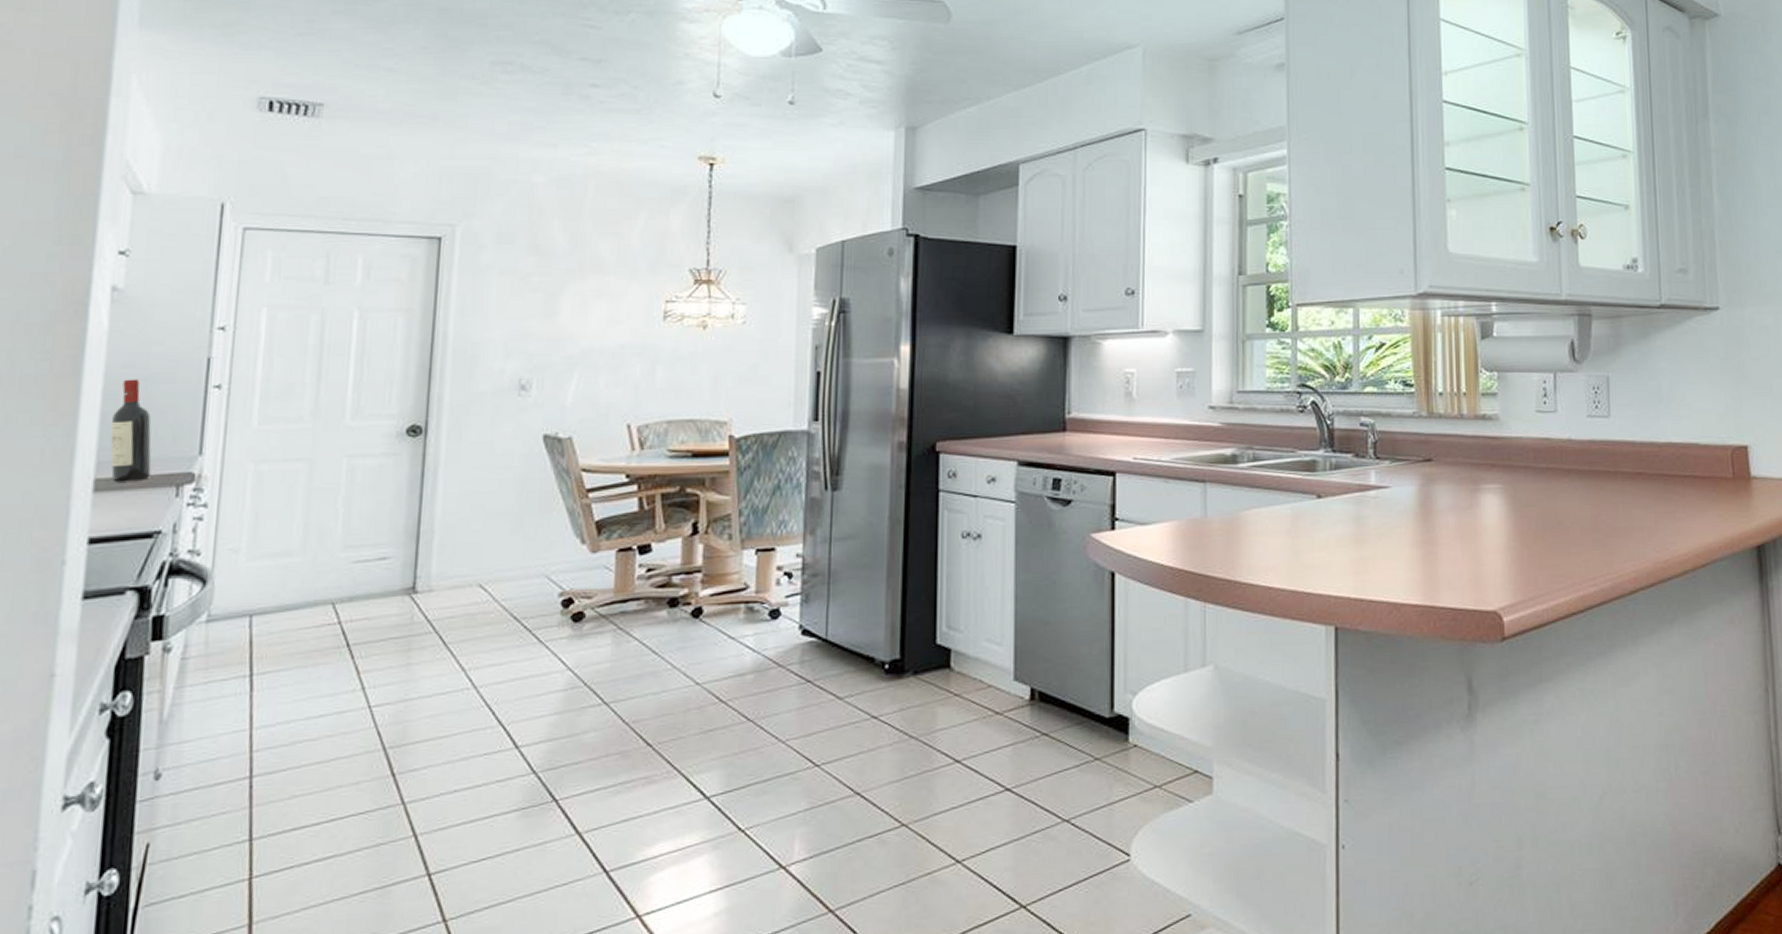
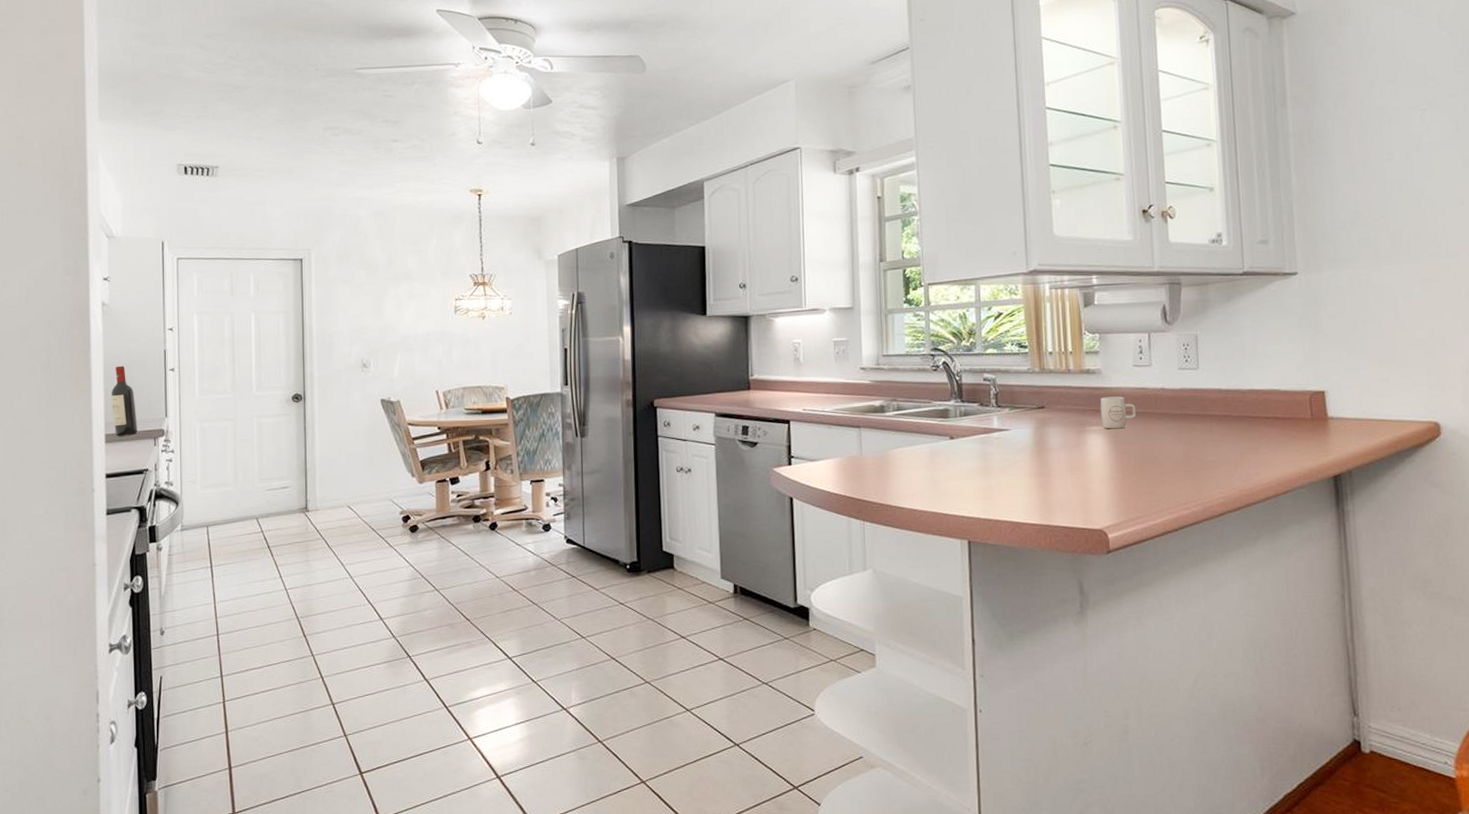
mug: none [1496,448,1539,488] -> present [1100,396,1137,429]

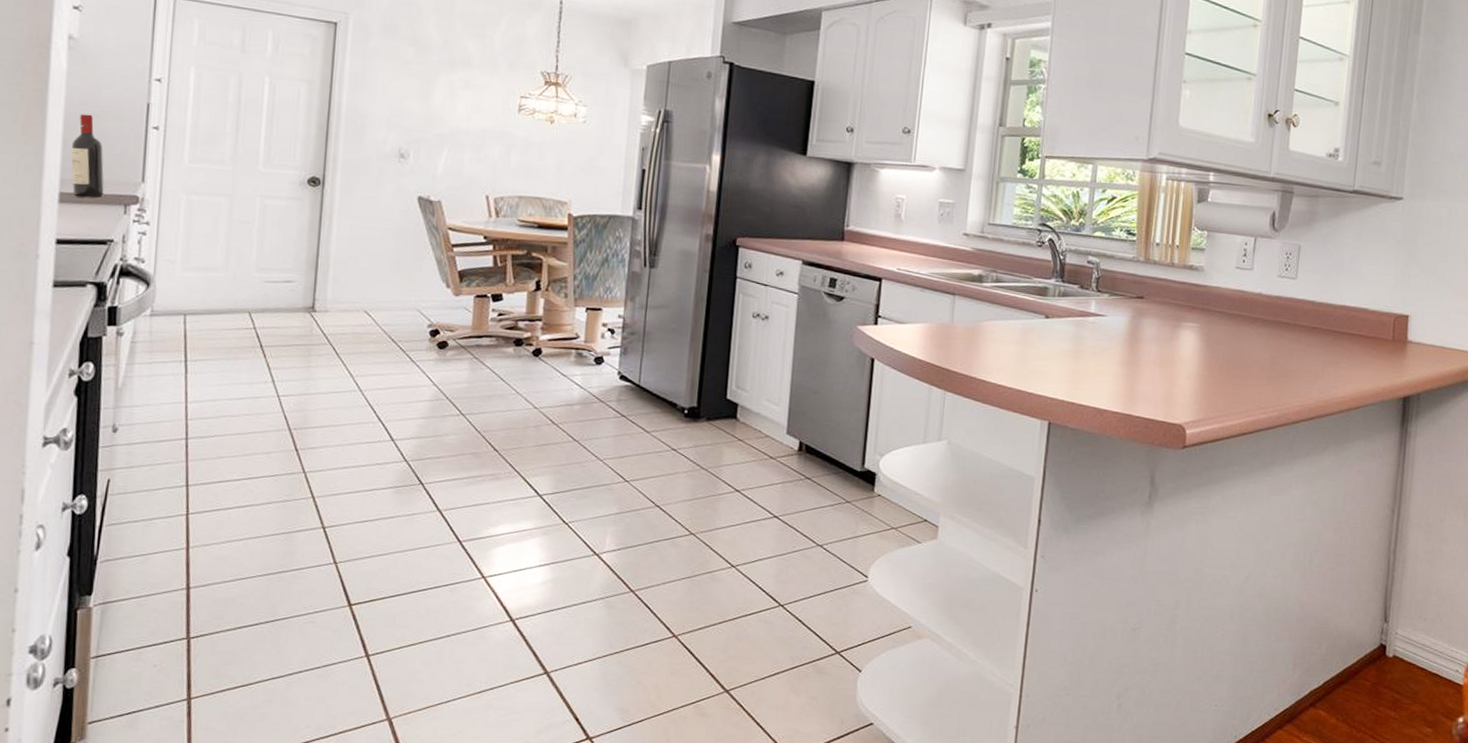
mug: present [1100,396,1137,429] -> none [1196,295,1232,328]

